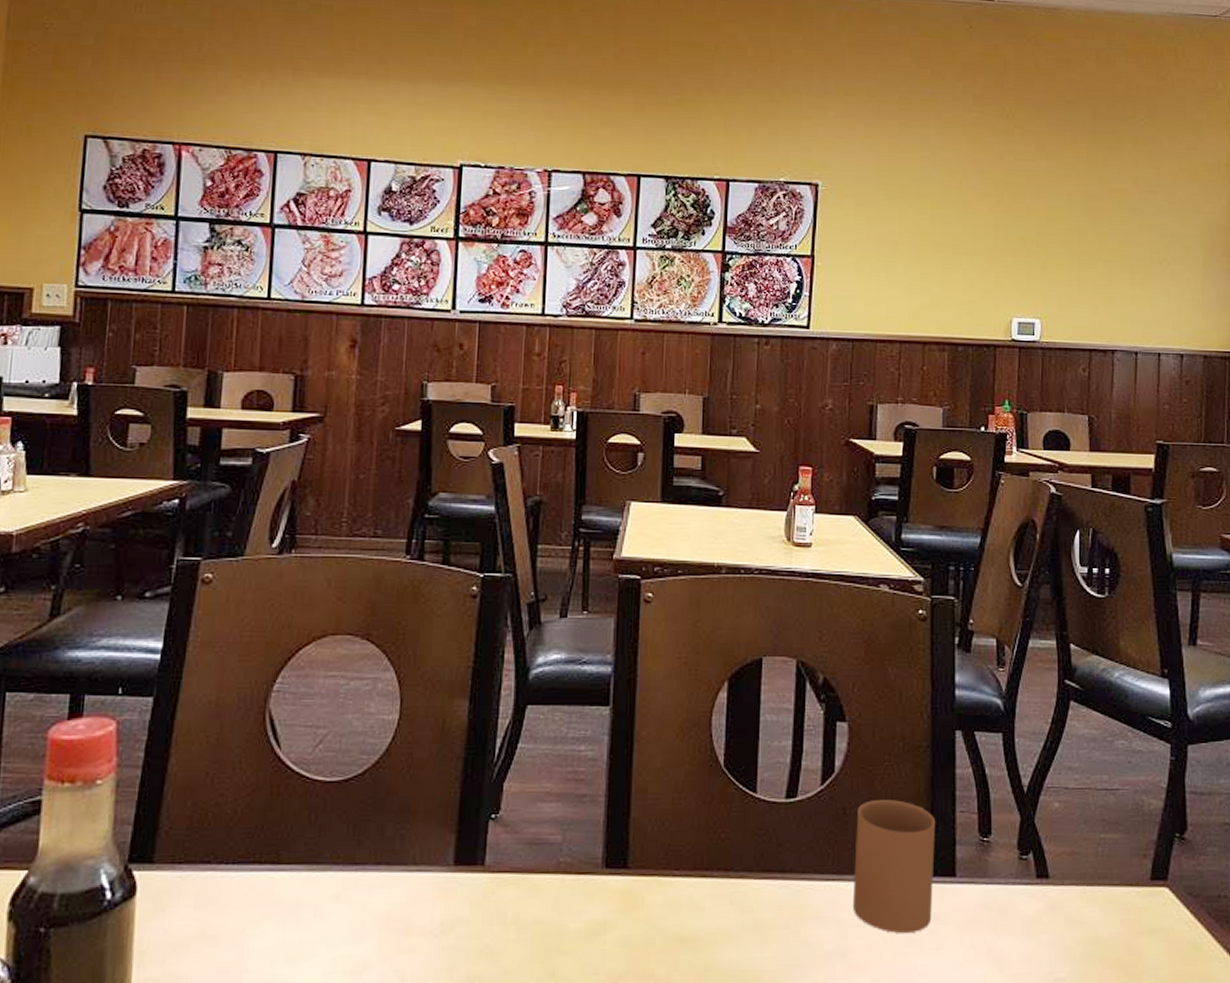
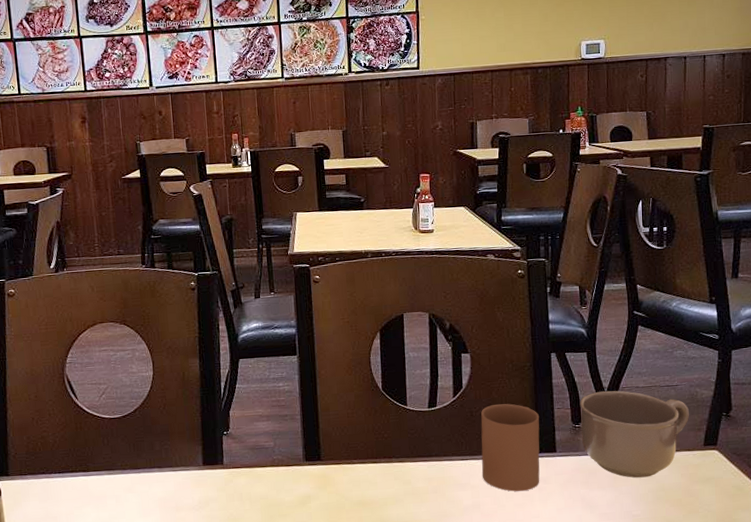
teacup: none [990,790,1132,923] -> present [579,390,689,478]

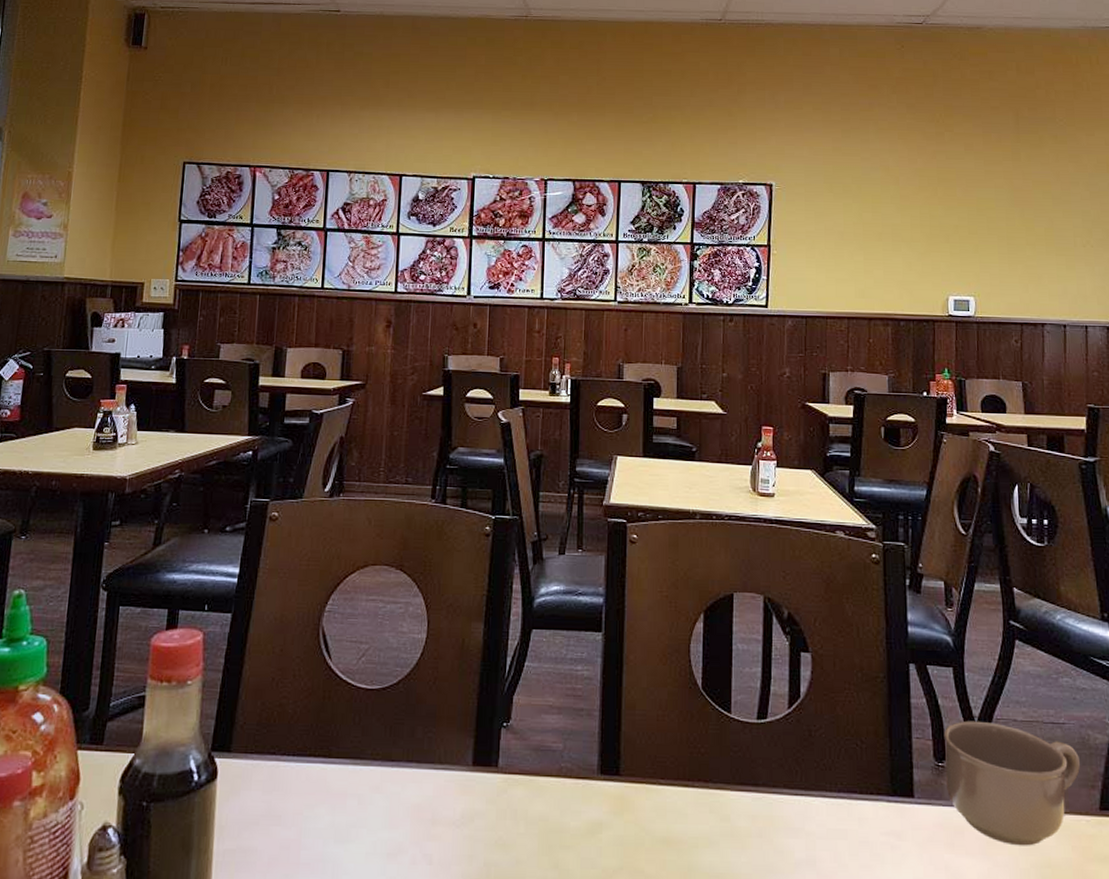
cup: present [481,404,540,492] -> none [819,724,894,847]

